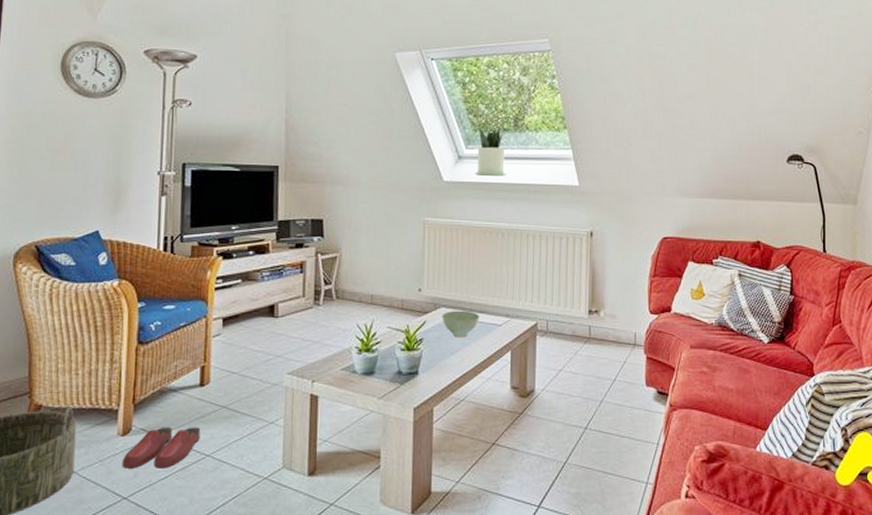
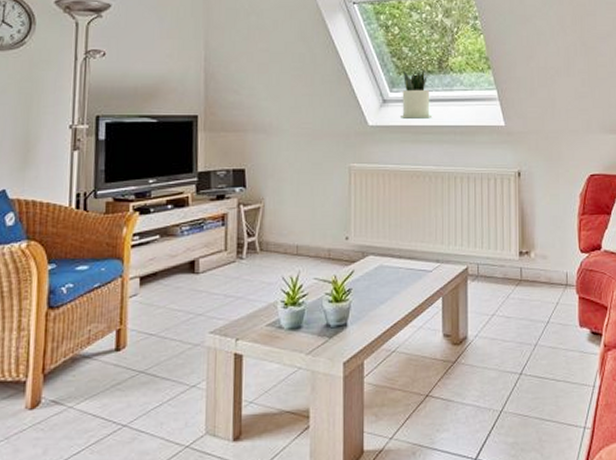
slippers: present [123,427,201,468] -> none [31,395,117,445]
bowl: present [442,310,480,338] -> none [370,257,409,286]

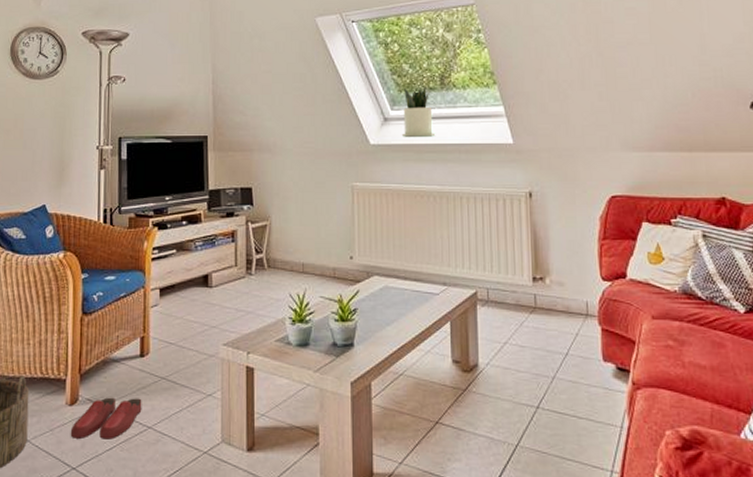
slippers: none [31,395,117,445] -> present [71,397,142,440]

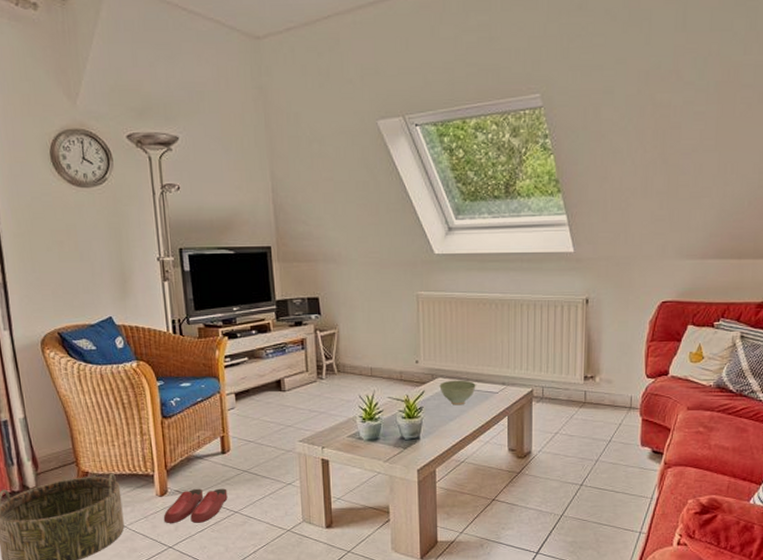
bowl: none [375,278,415,308] -> present [439,380,476,405]
planter: present [401,86,436,137] -> none [465,194,499,246]

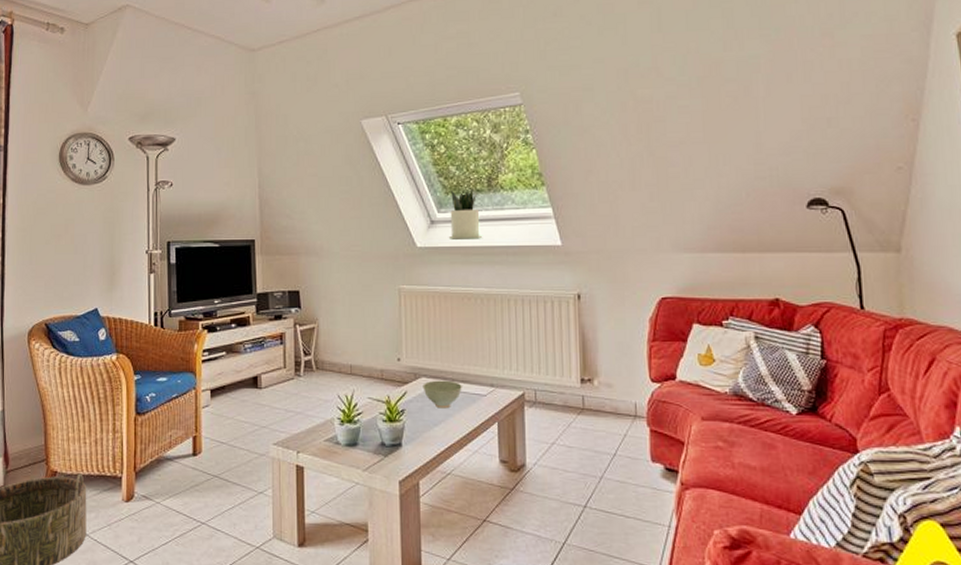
slippers: present [164,488,228,523] -> none [128,494,196,534]
planter: none [465,194,499,246] -> present [448,188,483,239]

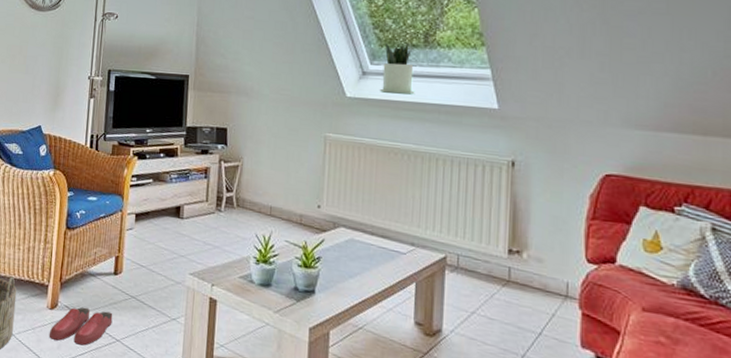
slippers: none [128,494,196,534] -> present [50,307,113,346]
bowl: present [423,380,462,409] -> none [341,231,382,262]

